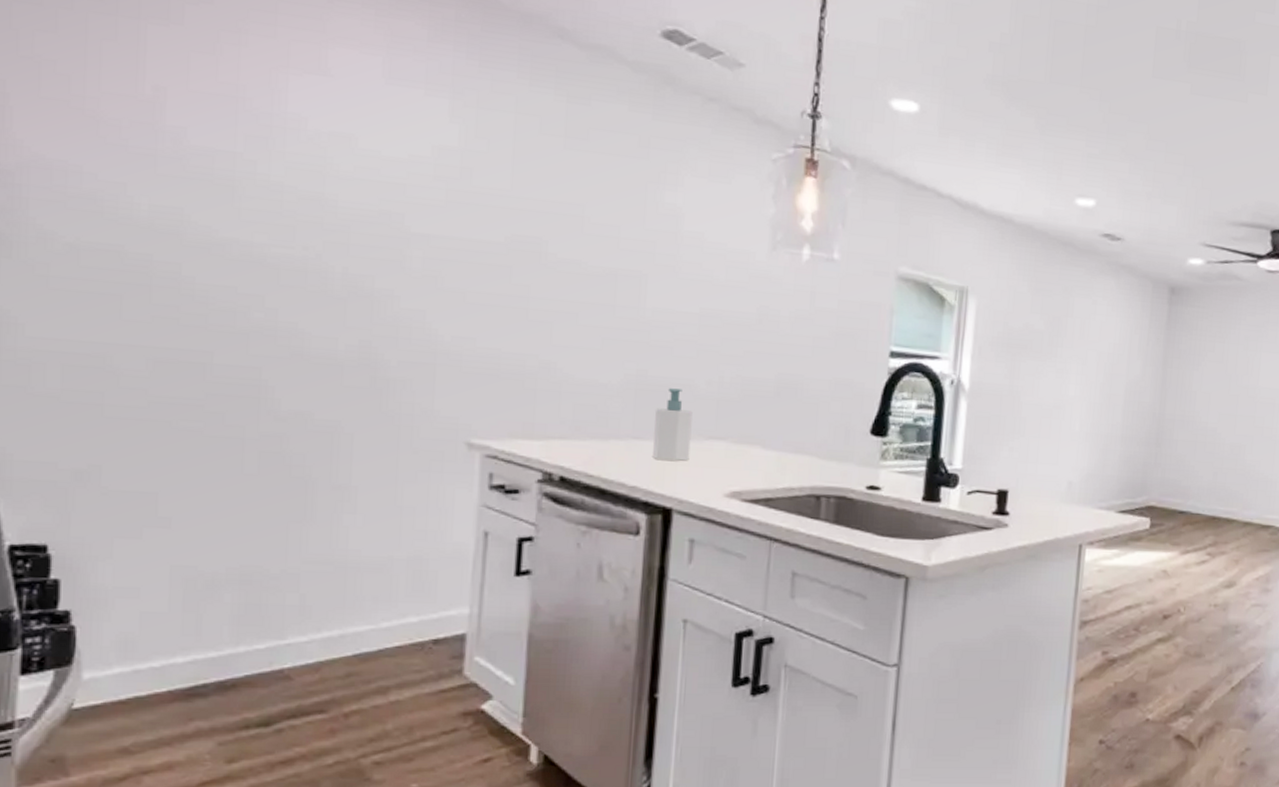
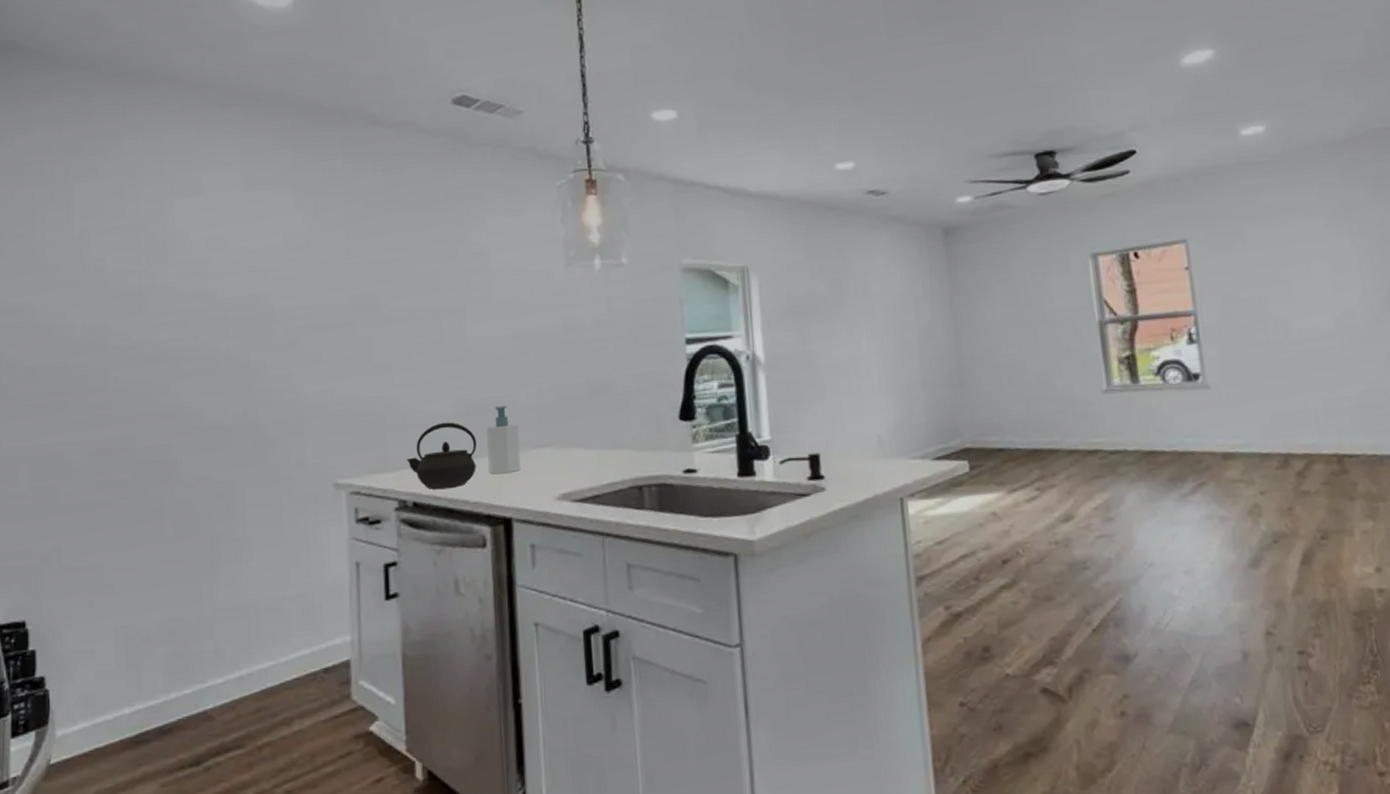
kettle: none [558,395,643,468] -> present [407,422,477,490]

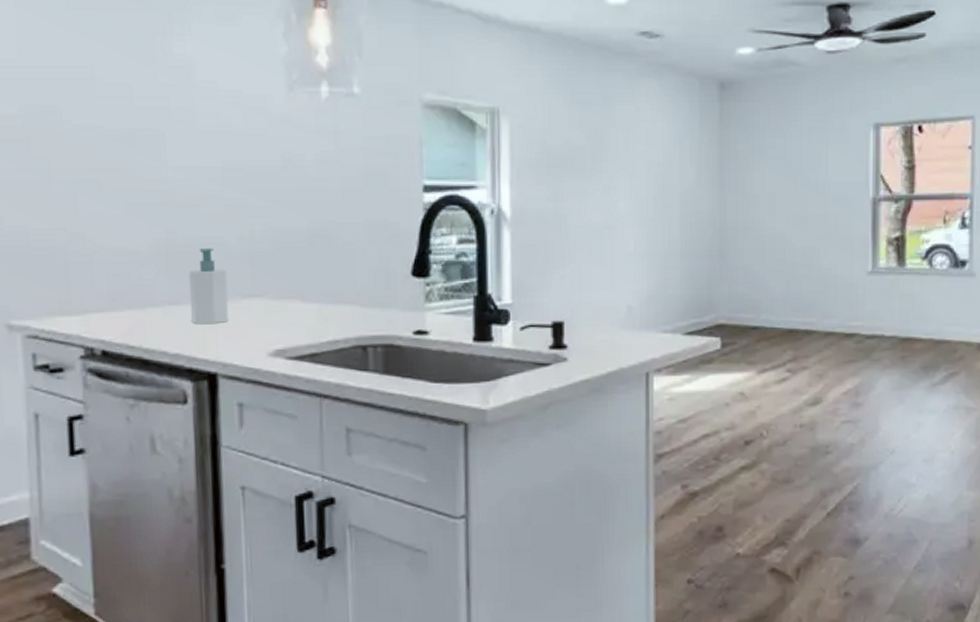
kettle: present [407,422,477,490] -> none [94,262,178,338]

